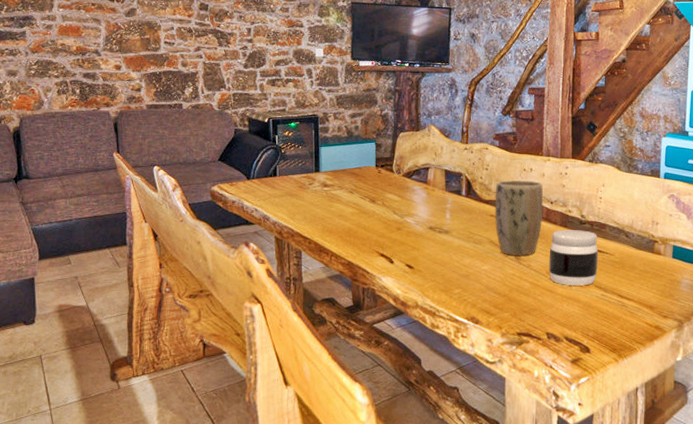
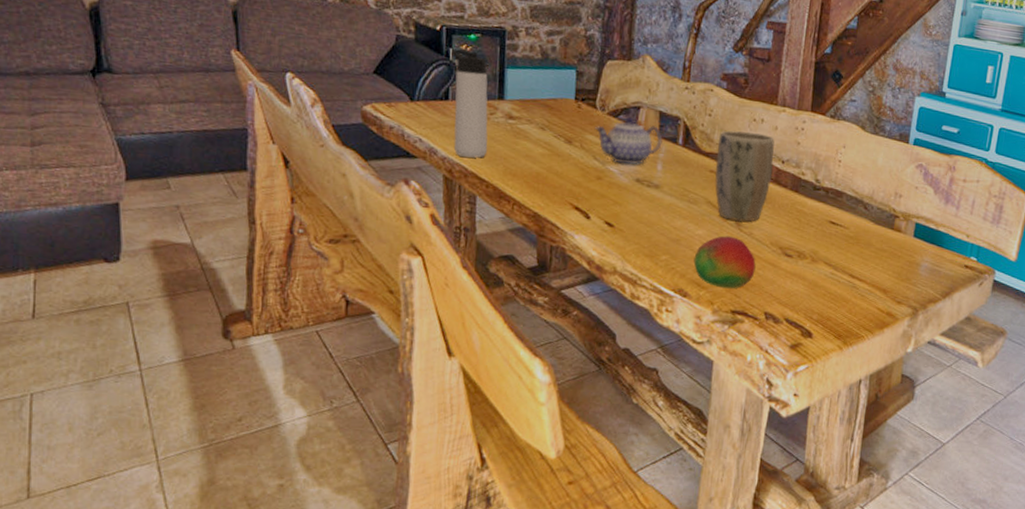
thermos bottle: none [277,135,309,220] -> present [452,49,488,158]
teapot: none [392,176,449,216] -> present [594,116,663,166]
fruit: none [482,269,536,314] -> present [693,236,756,289]
jar: present [549,230,598,286] -> none [773,194,832,262]

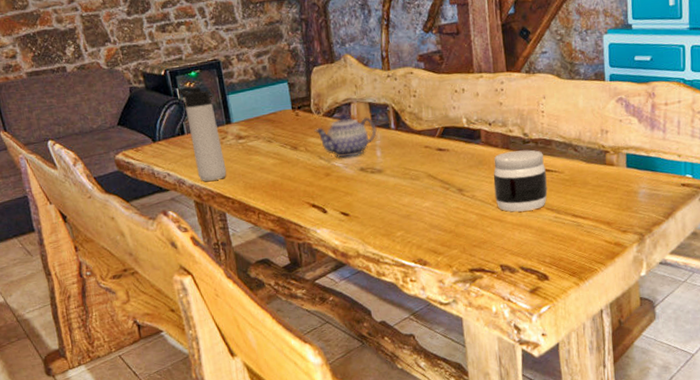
fruit: present [693,236,756,289] -> none [426,202,484,251]
plant pot: present [715,130,775,222] -> none [426,102,482,188]
jar: none [773,194,832,262] -> present [493,150,548,212]

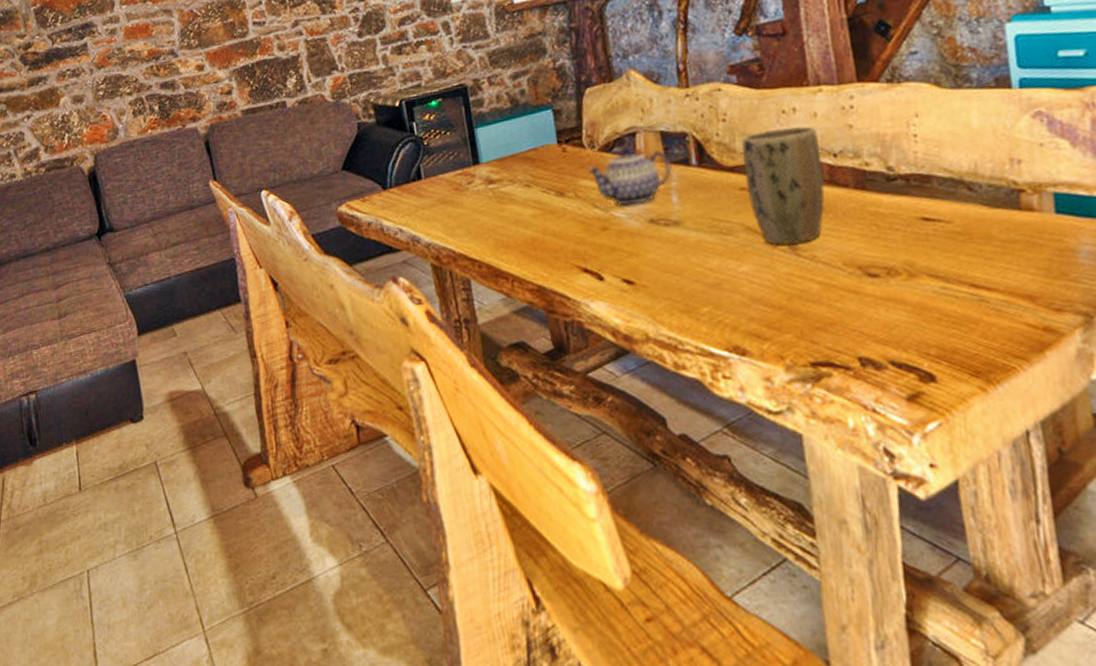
thermos bottle: present [178,87,227,181] -> none [415,120,473,239]
plant pot: none [426,102,482,188] -> present [741,126,825,245]
jar: present [493,150,548,212] -> none [842,190,929,280]

